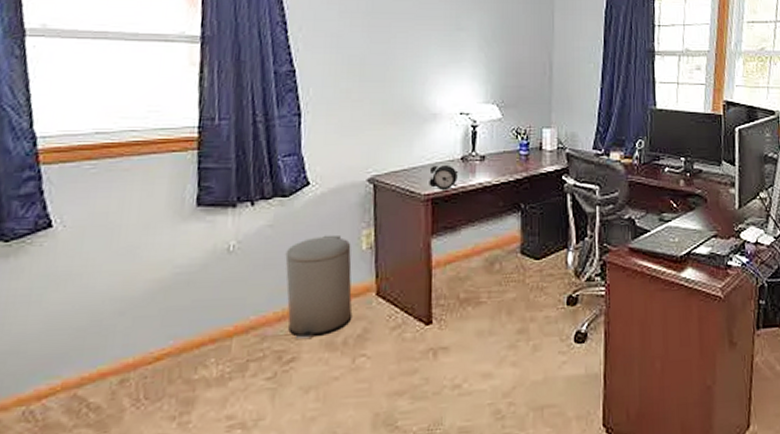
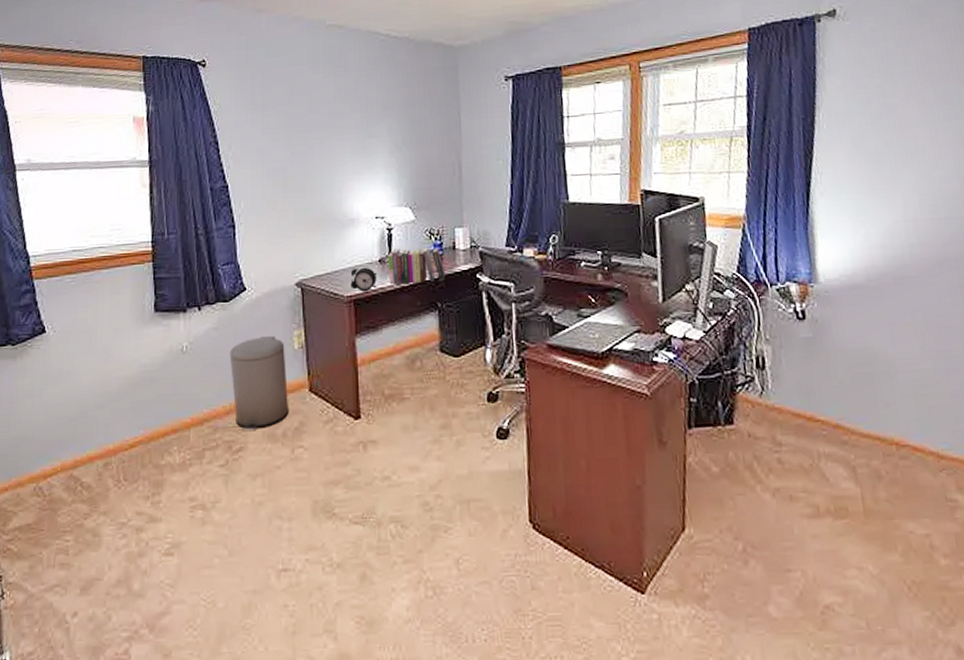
books: none [471,146,531,184] -> present [388,247,446,285]

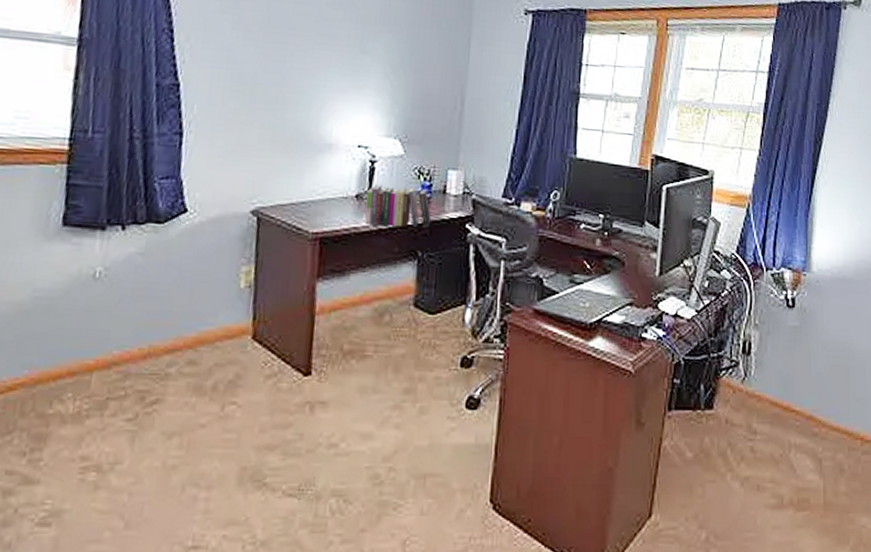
pedal bin: present [229,336,290,432] -> none [154,270,229,381]
alarm clock: present [350,267,378,291] -> none [318,201,352,229]

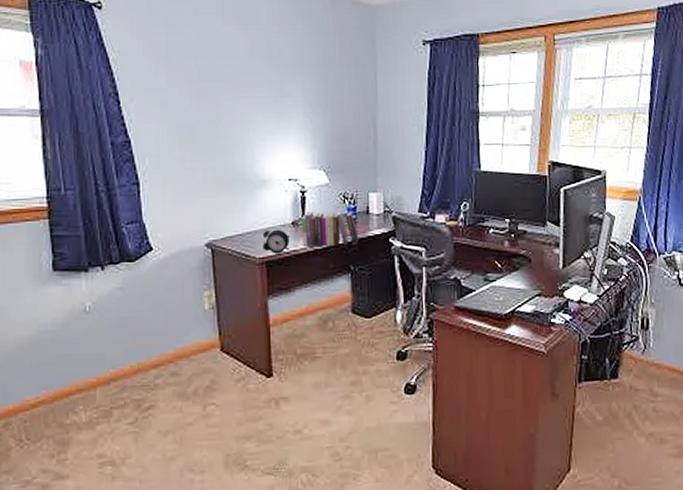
alarm clock: none [318,201,352,229] -> present [262,229,291,253]

